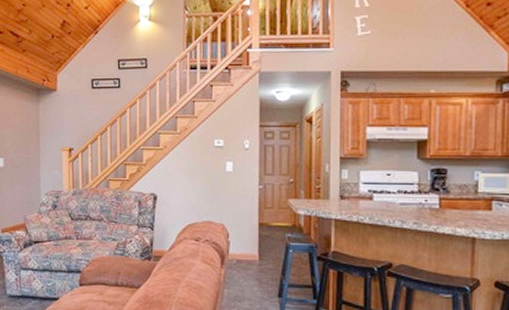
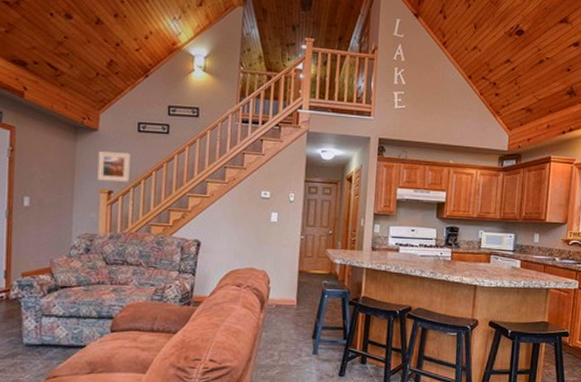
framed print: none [58,110,87,139] -> present [97,151,130,182]

